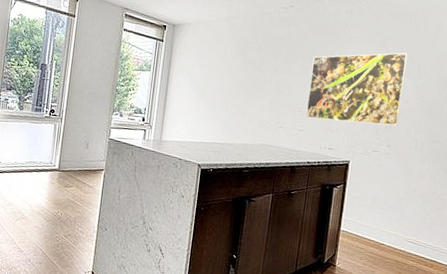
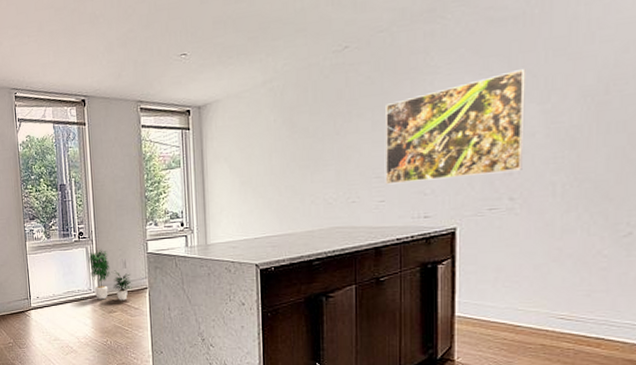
potted plant: none [54,127,91,178] -> present [88,249,132,301]

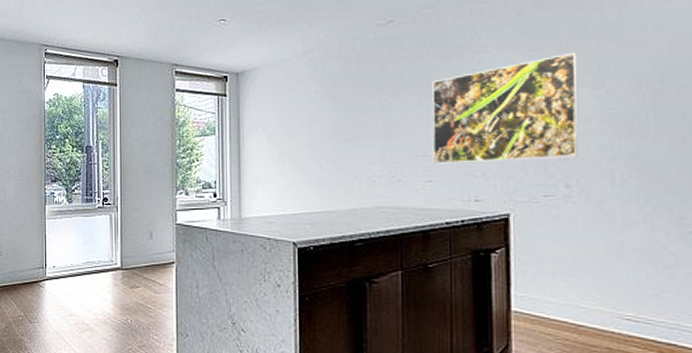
potted plant: present [88,249,132,301] -> none [112,217,158,275]

